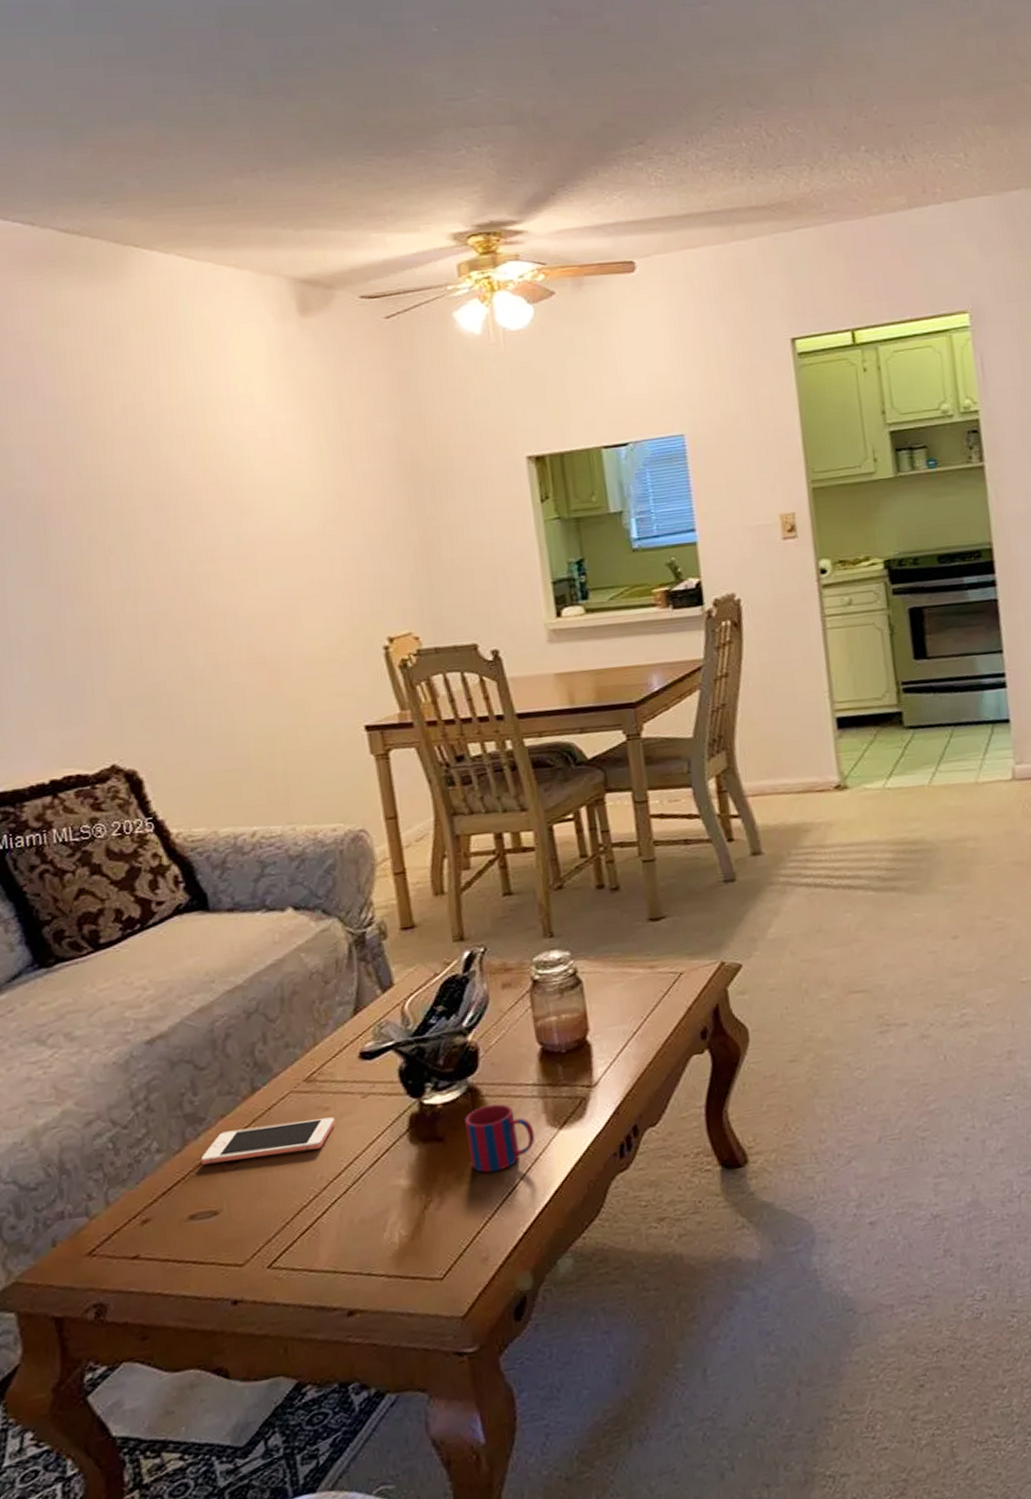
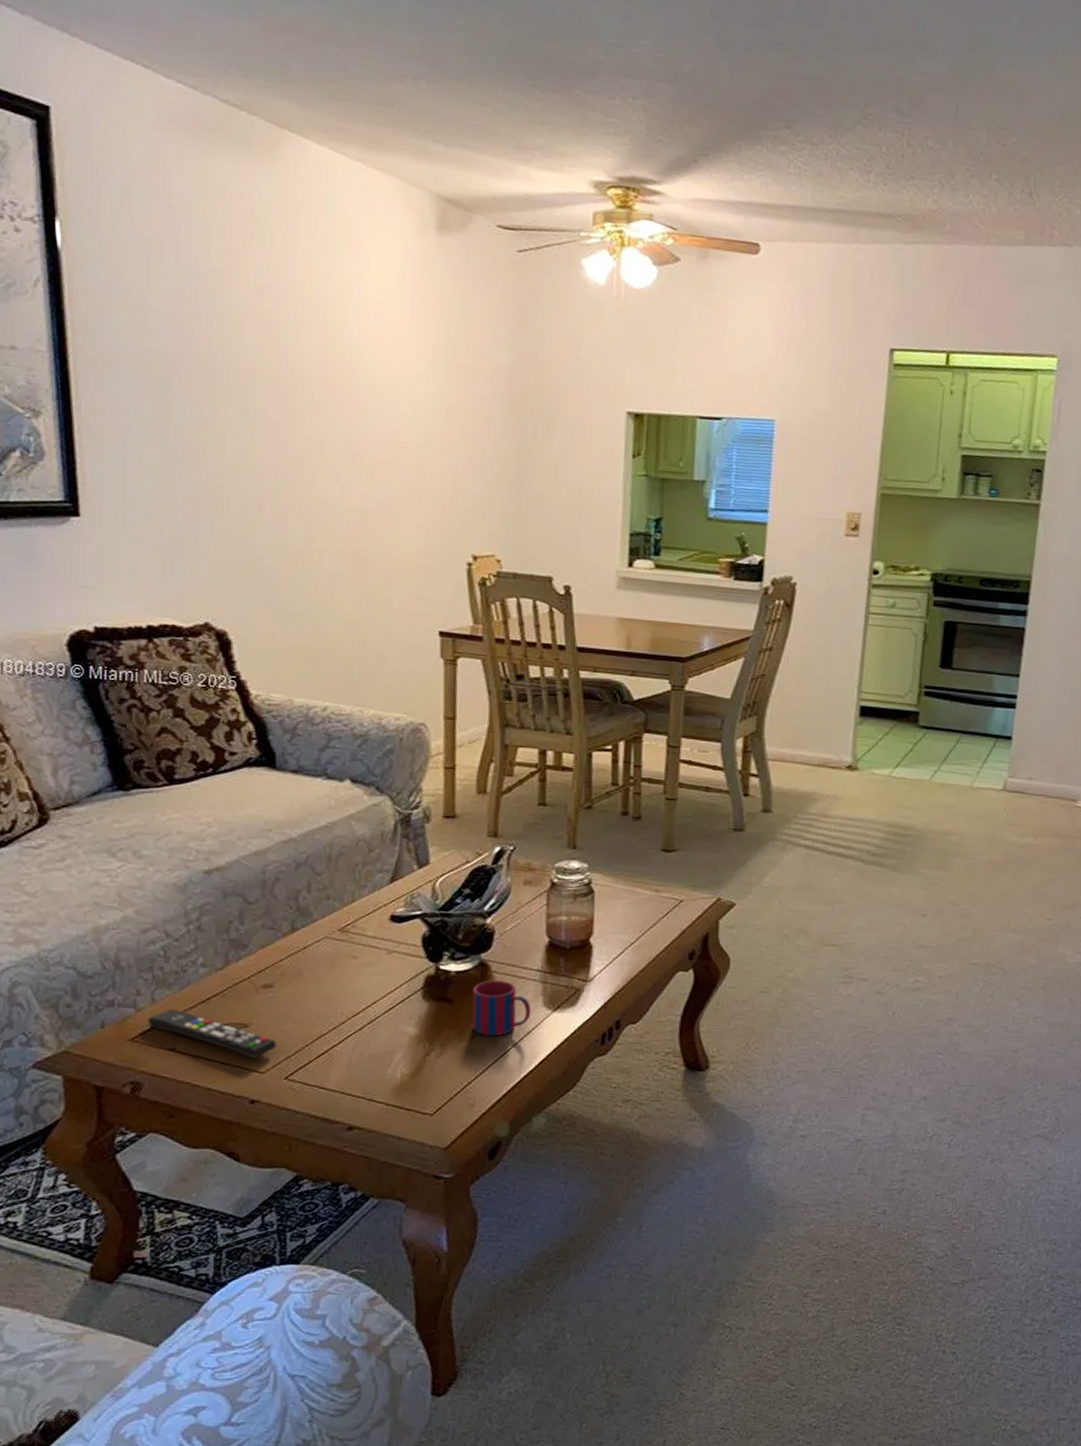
remote control: none [103,1208,253,1250] -> present [147,1009,277,1058]
cell phone: present [200,1117,335,1165] -> none [239,960,361,989]

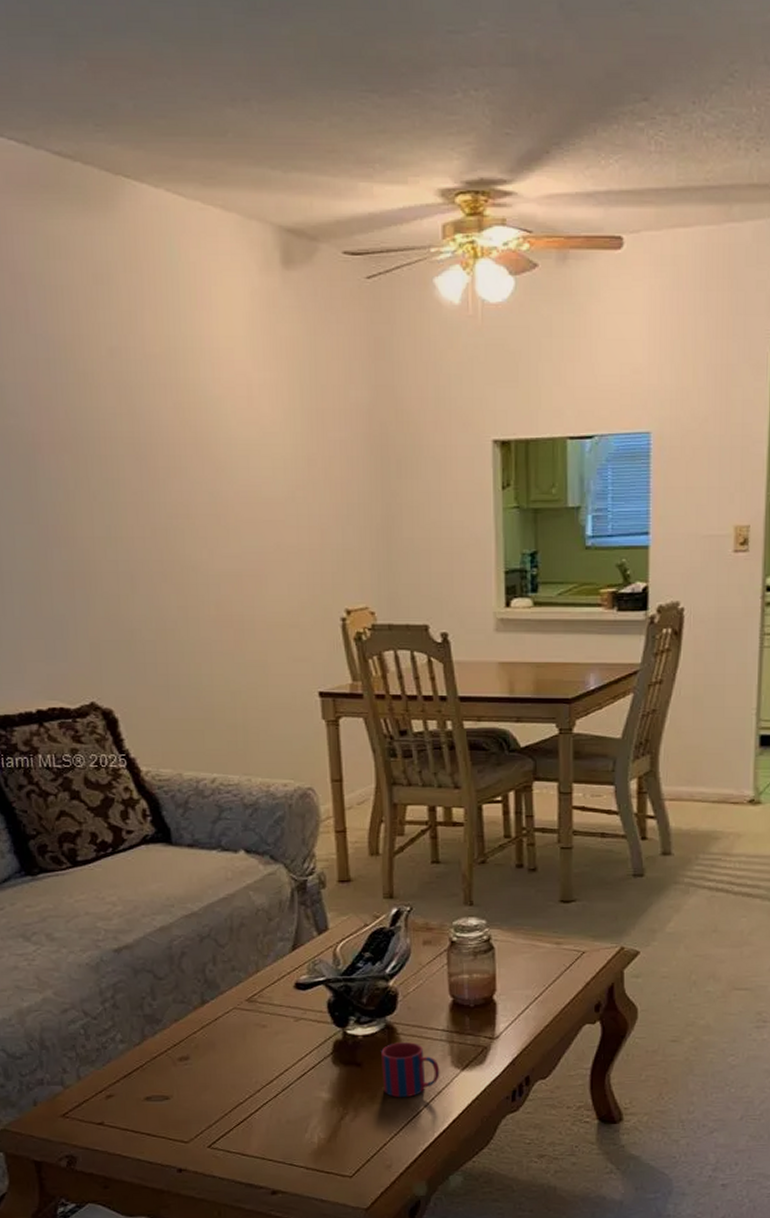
remote control: present [147,1009,277,1058] -> none [75,1085,198,1129]

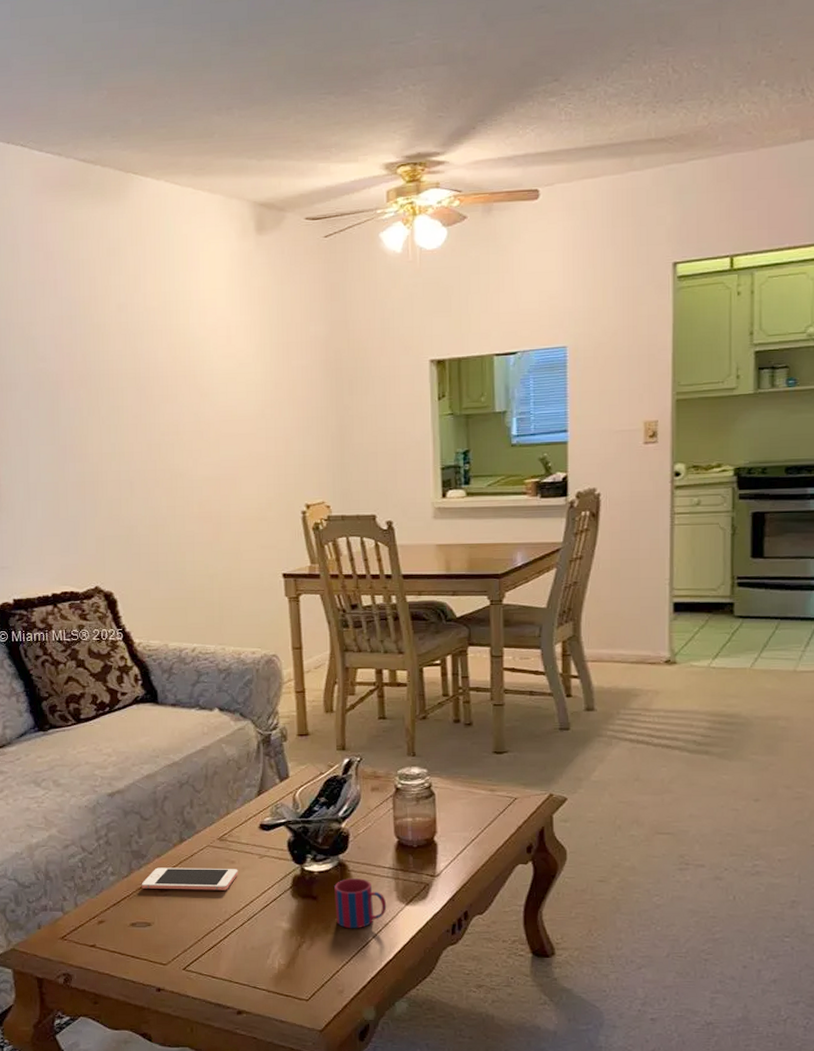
cell phone: none [156,1033,271,1059] -> present [141,867,238,890]

